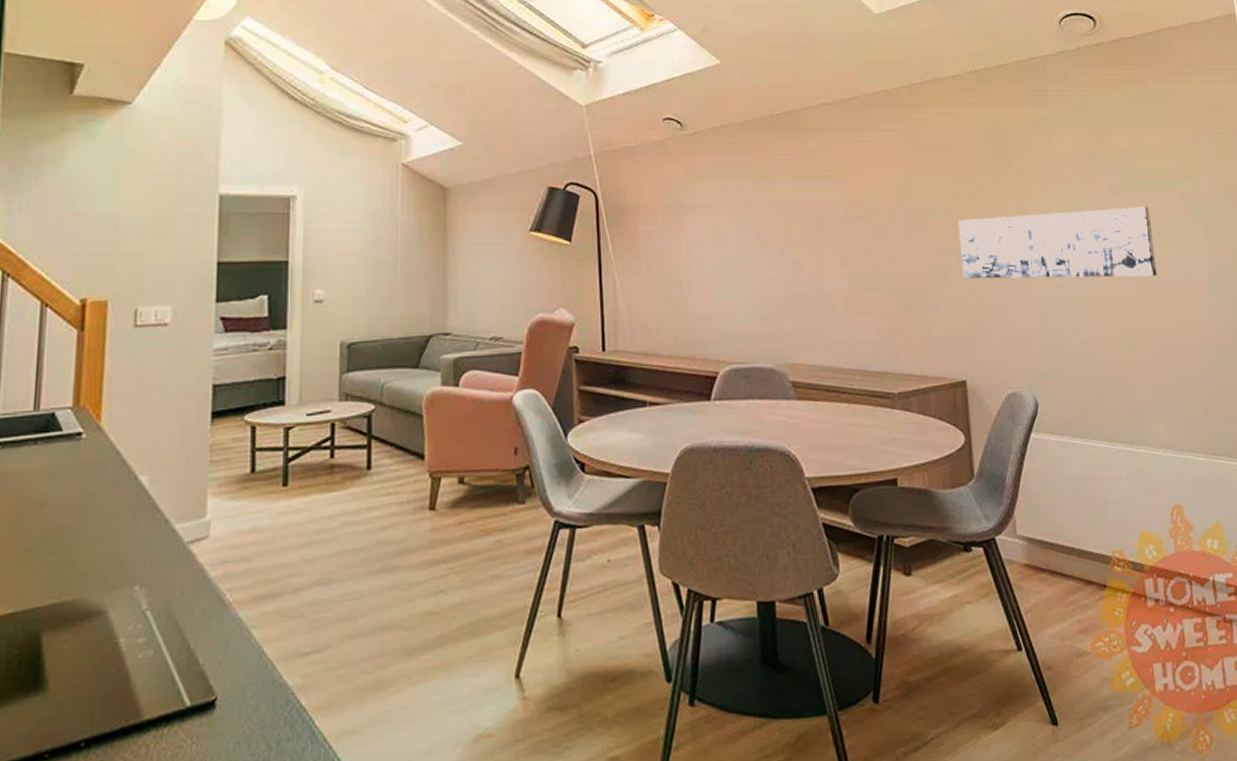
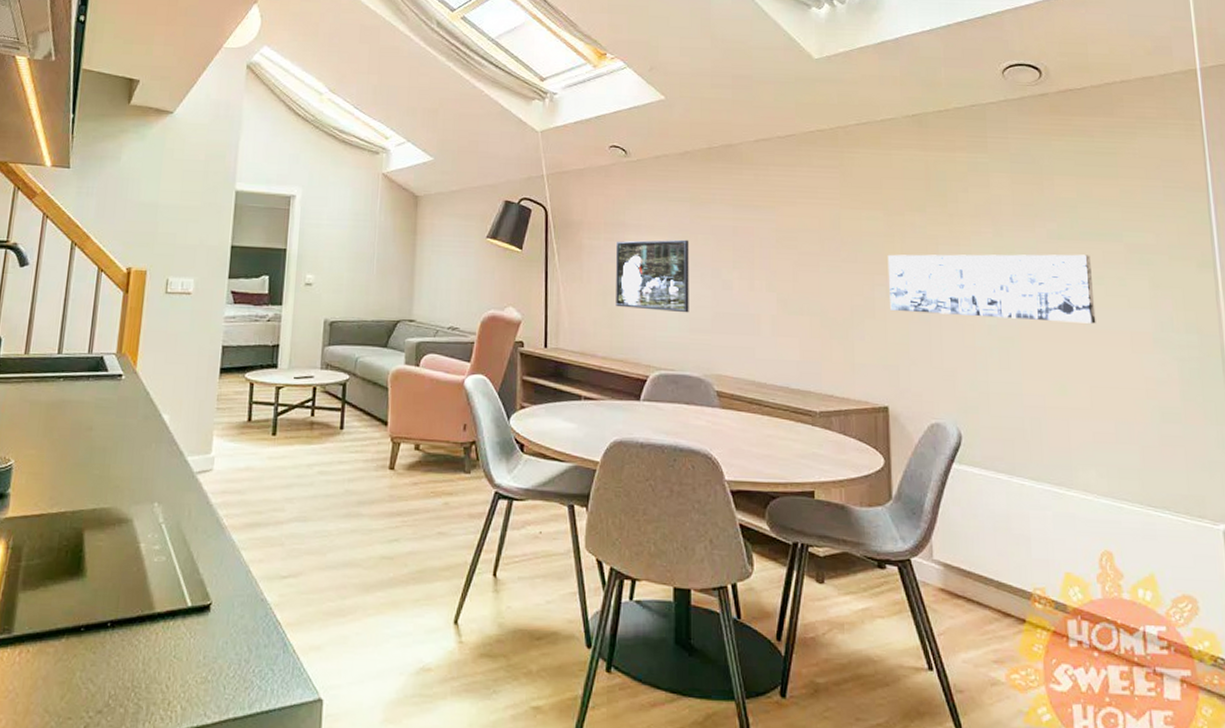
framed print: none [676,218,759,299] -> present [616,239,689,313]

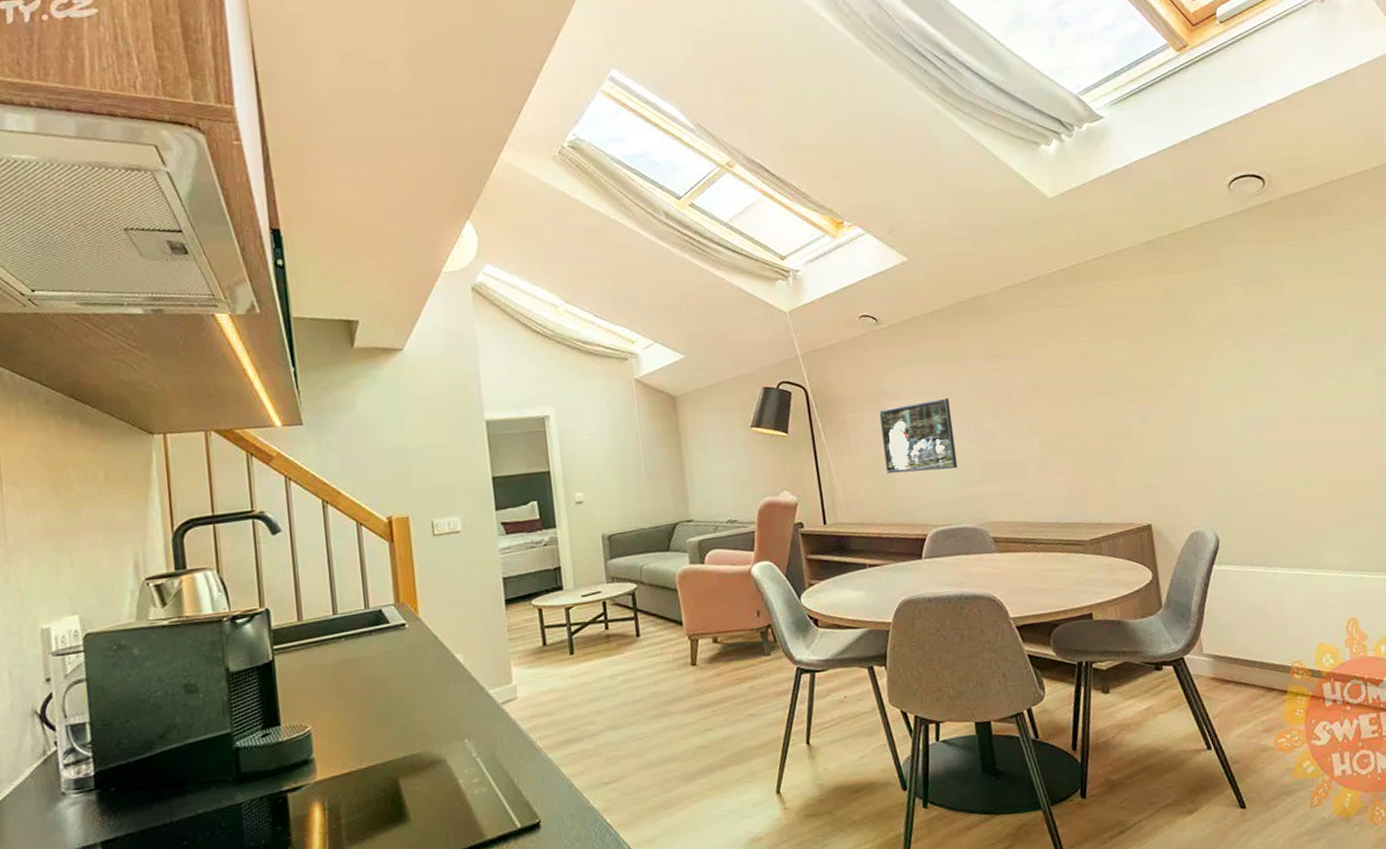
wall art: present [887,254,1096,324] -> none [1137,352,1330,434]

